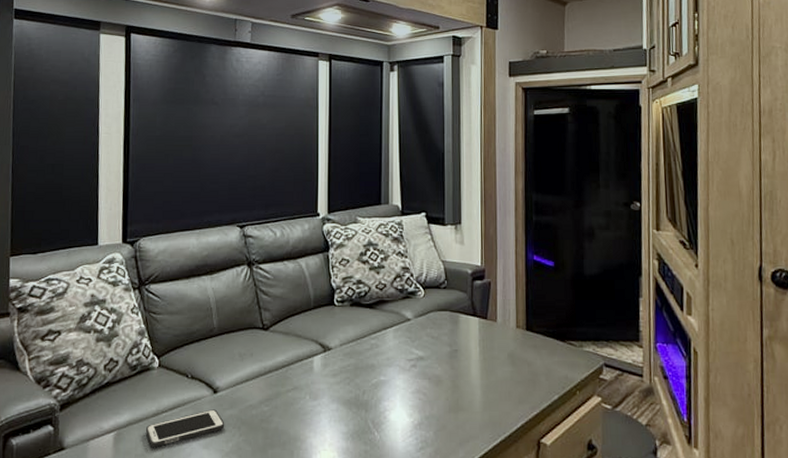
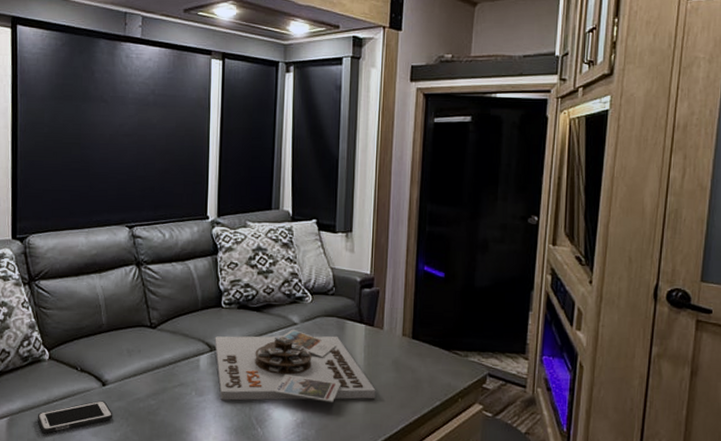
board game: none [328,325,493,403] -> present [214,329,376,403]

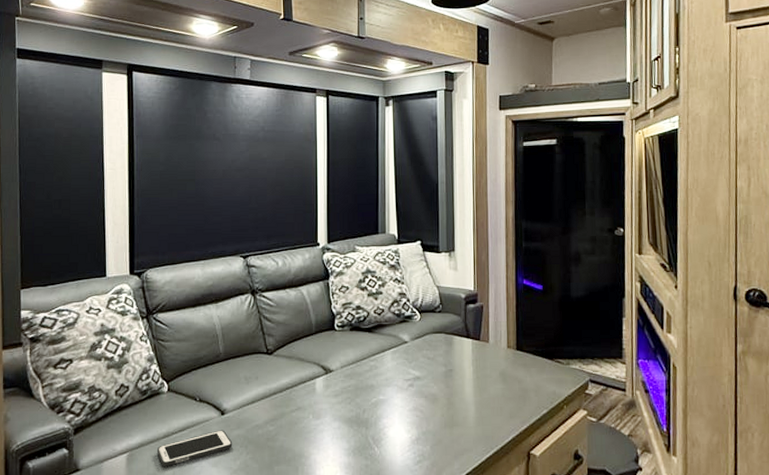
board game: present [214,329,376,403] -> none [329,347,486,422]

